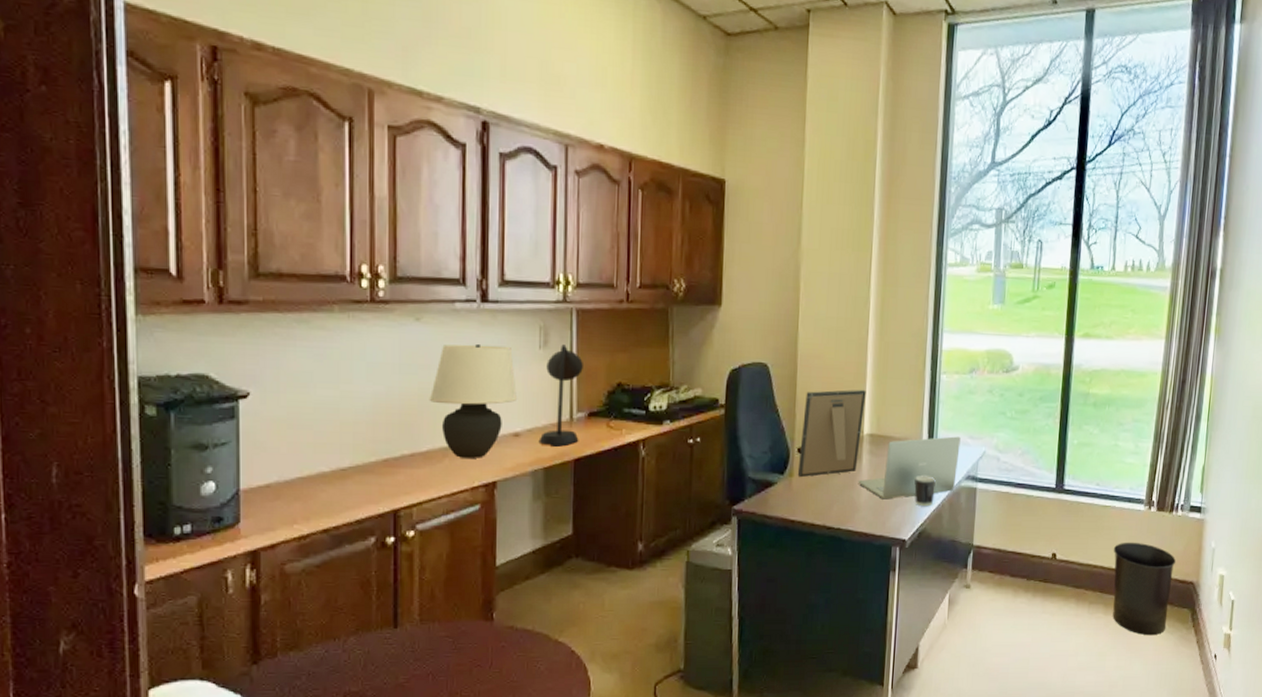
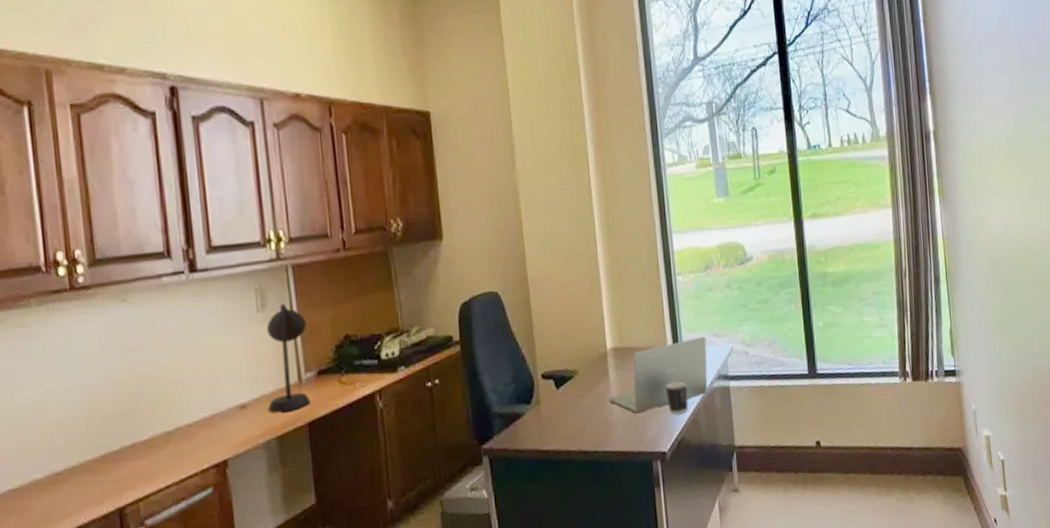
table lamp: present [429,344,518,458] -> none [144,314,241,441]
picture frame: present [797,389,866,478] -> none [542,303,605,405]
waste bin: present [1113,542,1176,635] -> none [876,416,942,511]

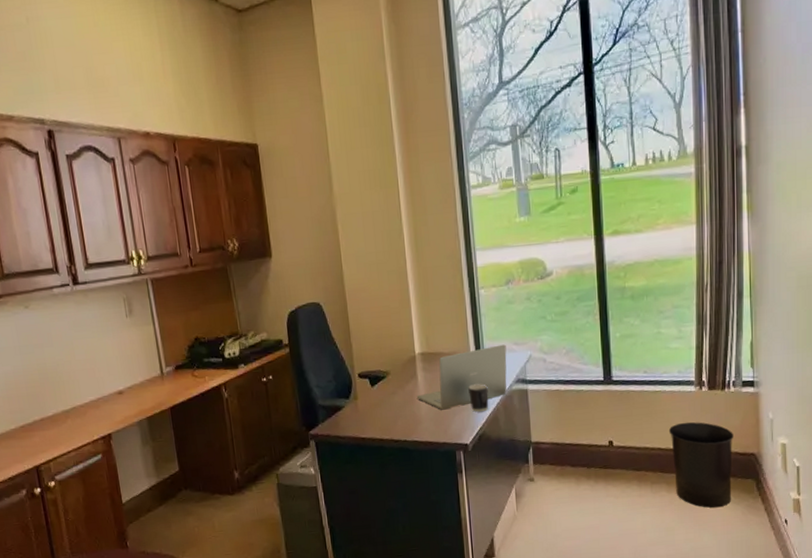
desk lamp: present [267,304,311,414] -> none [134,311,172,399]
waste bin: none [876,416,942,511] -> present [668,421,733,508]

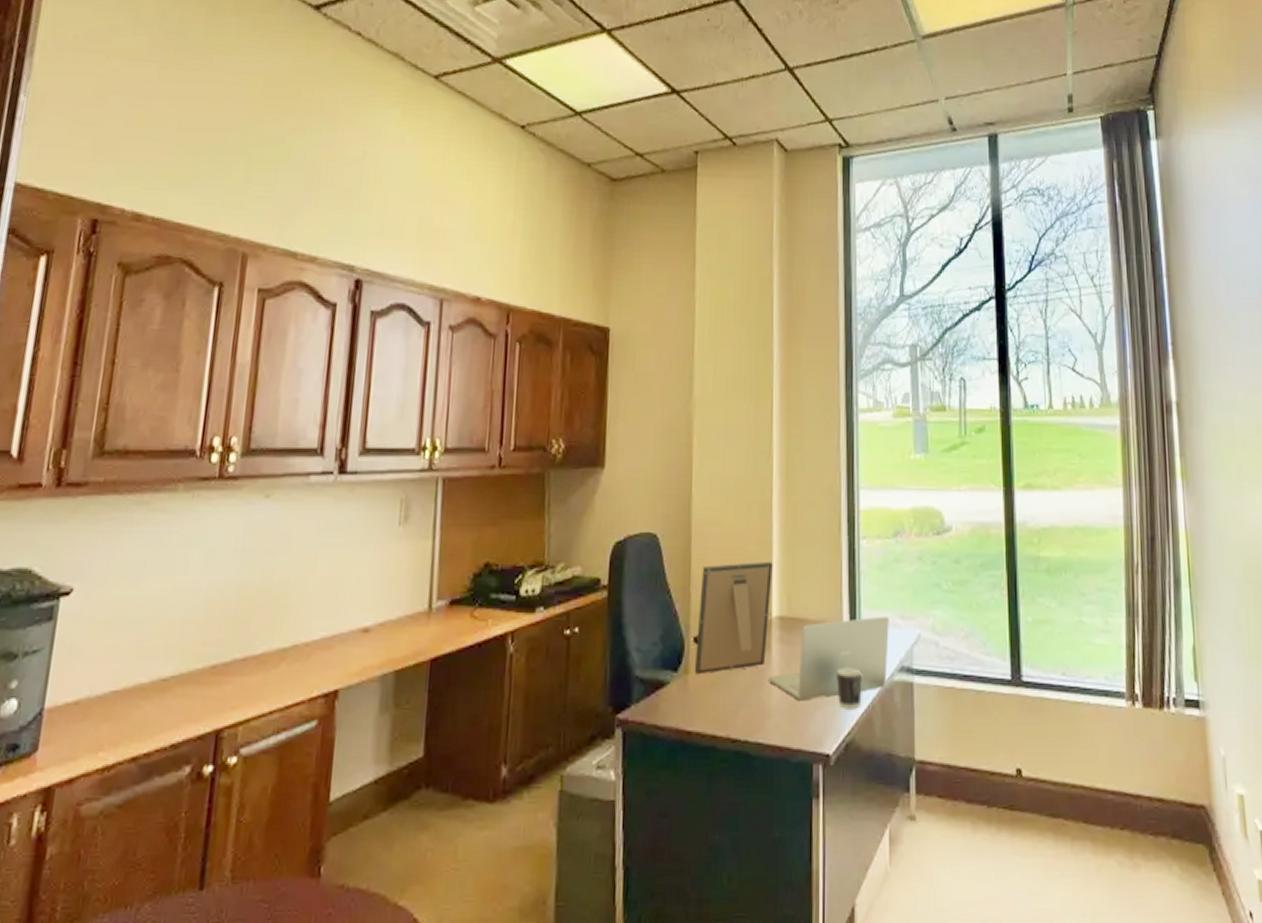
picture frame: none [358,313,414,400] -> present [694,561,773,675]
waste bin: present [668,421,733,508] -> none [1093,750,1178,884]

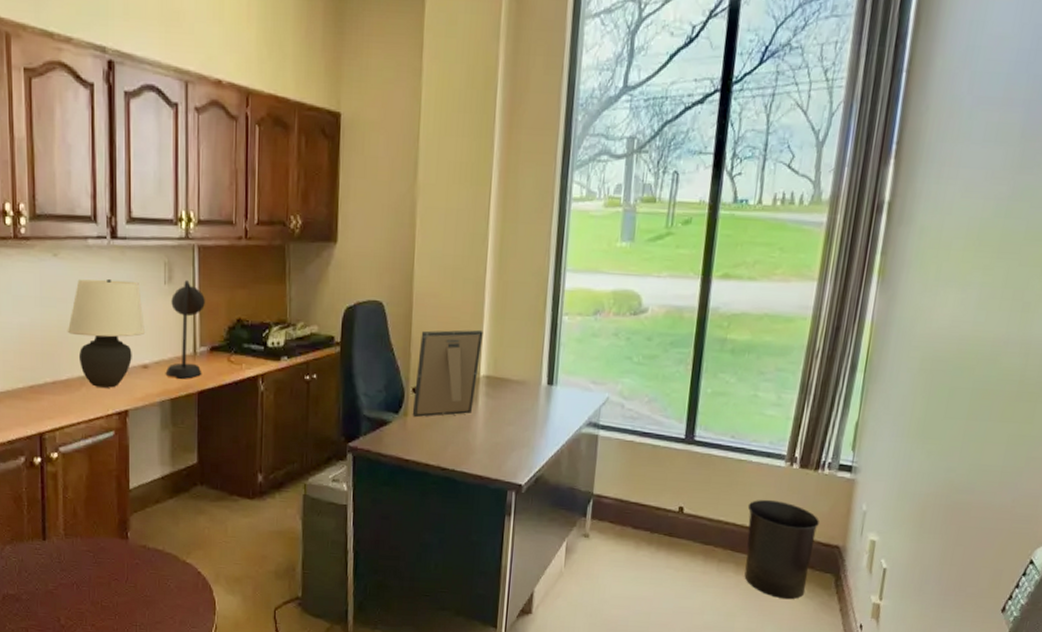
table lamp: none [270,523,371,661] -> present [67,279,146,388]
desk lamp: none [390,519,447,644] -> present [165,280,205,379]
laptop: present [767,616,889,701] -> none [473,380,583,443]
mug: present [837,668,862,708] -> none [532,420,555,451]
waste bin: none [1093,750,1178,884] -> present [744,499,819,599]

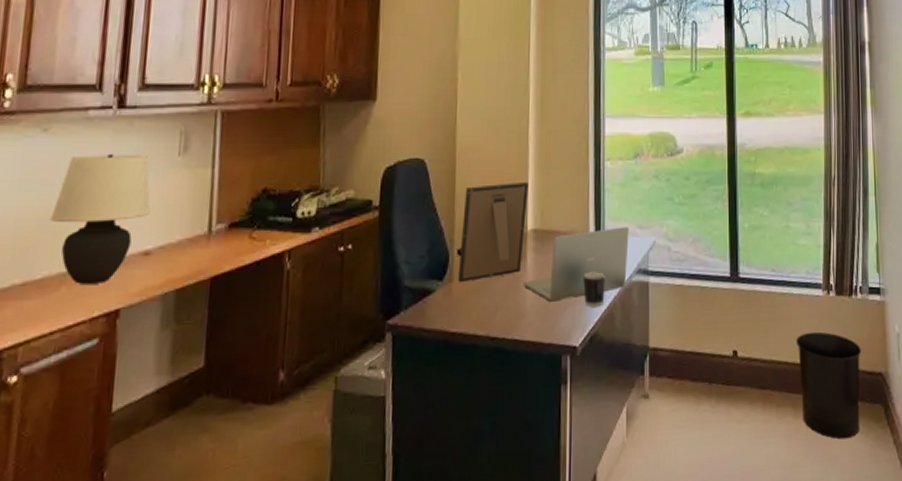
desk lamp: present [165,280,205,379] -> none [171,150,226,264]
laptop: none [473,380,583,443] -> present [523,227,629,302]
mug: none [532,420,555,451] -> present [583,272,605,306]

